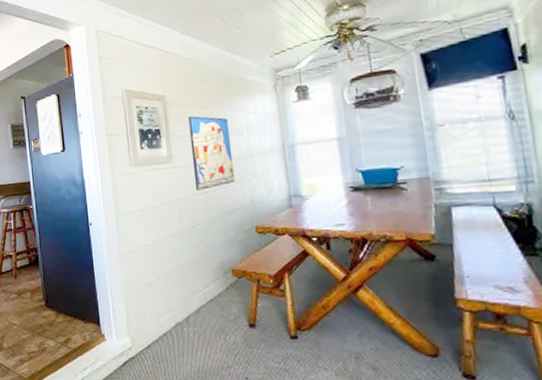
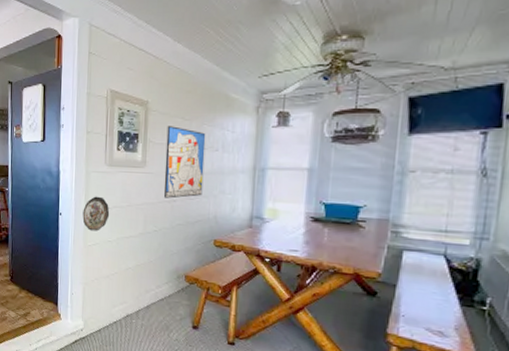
decorative plate: none [114,199,143,237] -> present [82,196,110,231]

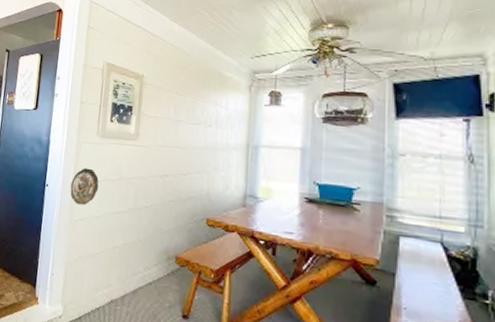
wall art: present [163,126,206,199] -> none [156,100,200,173]

